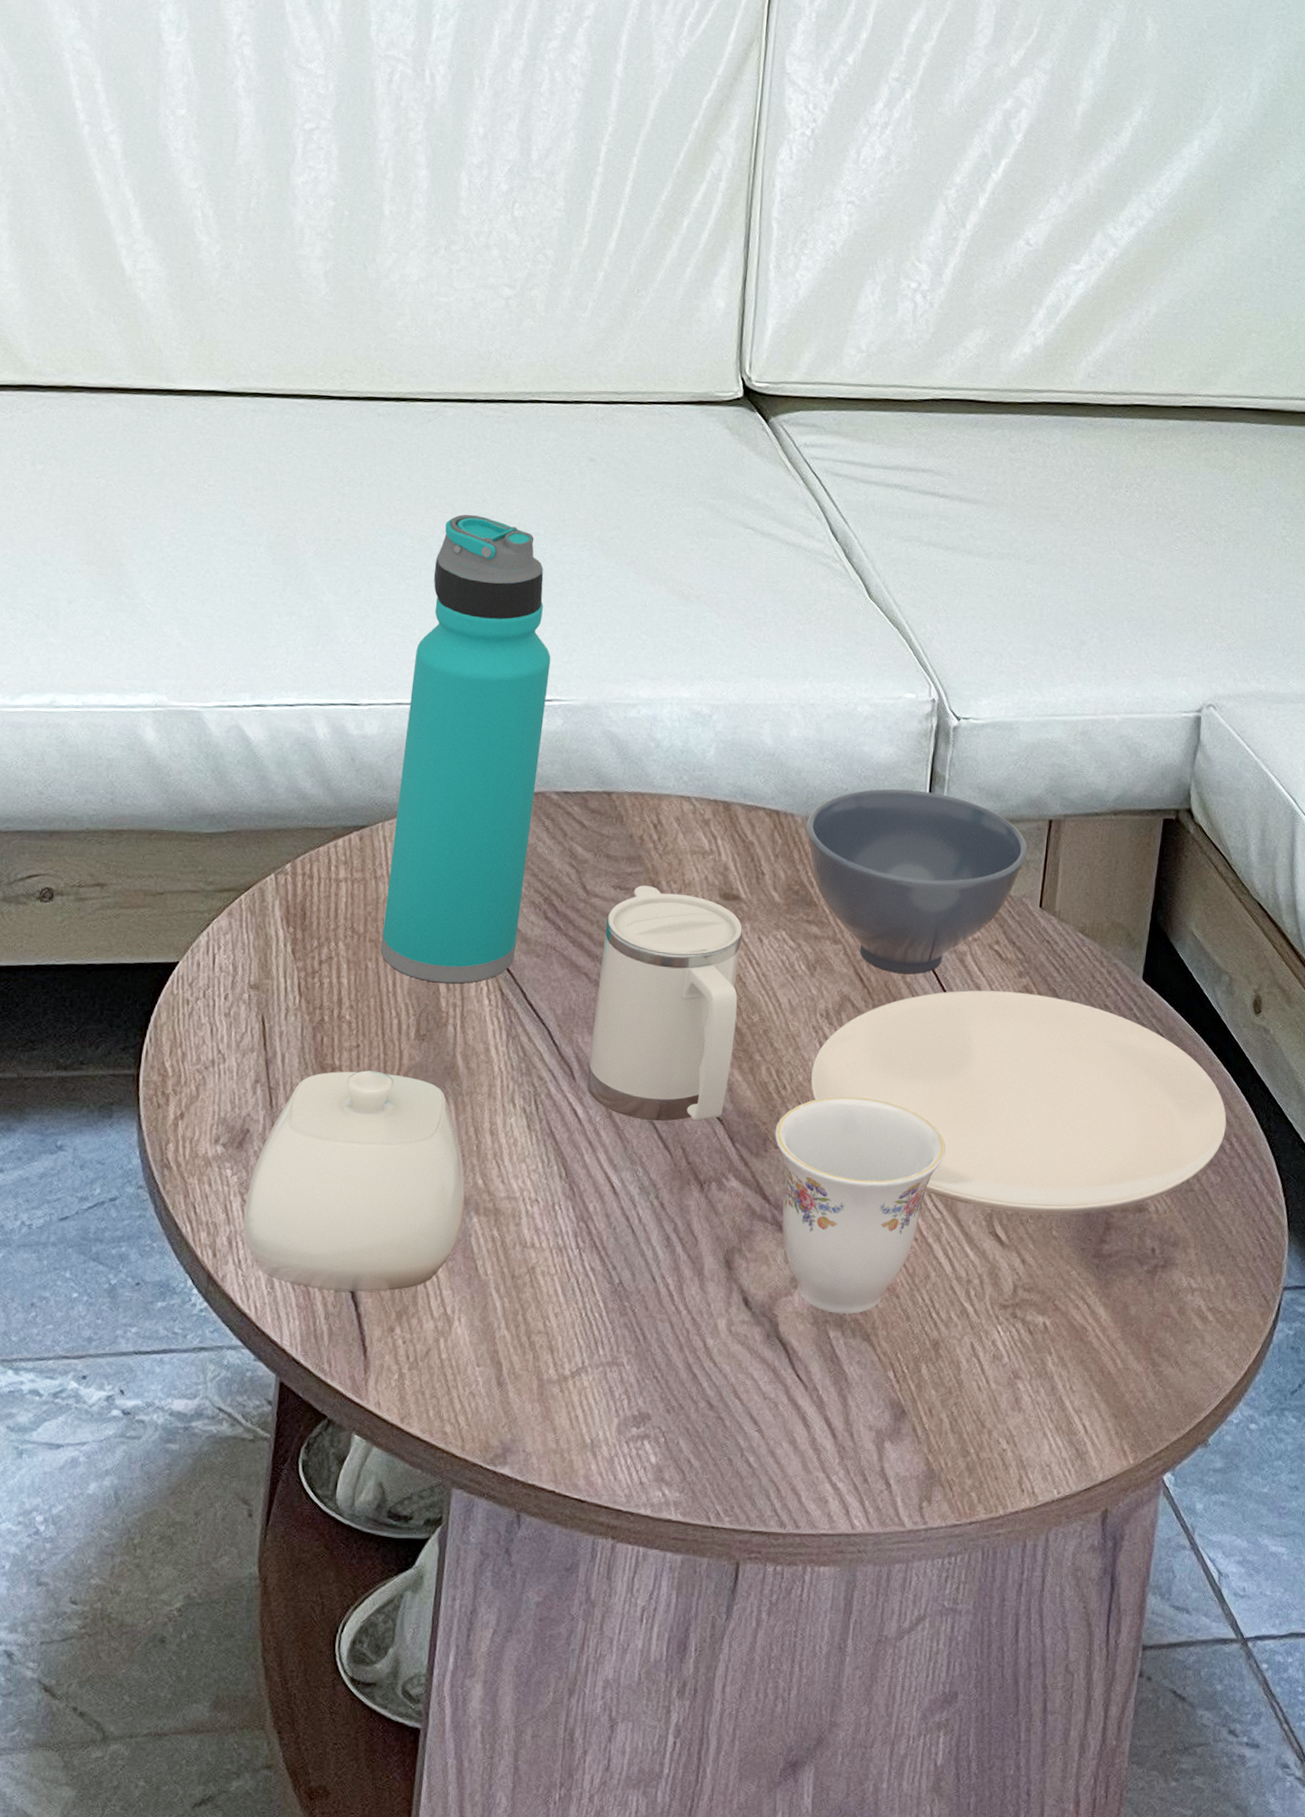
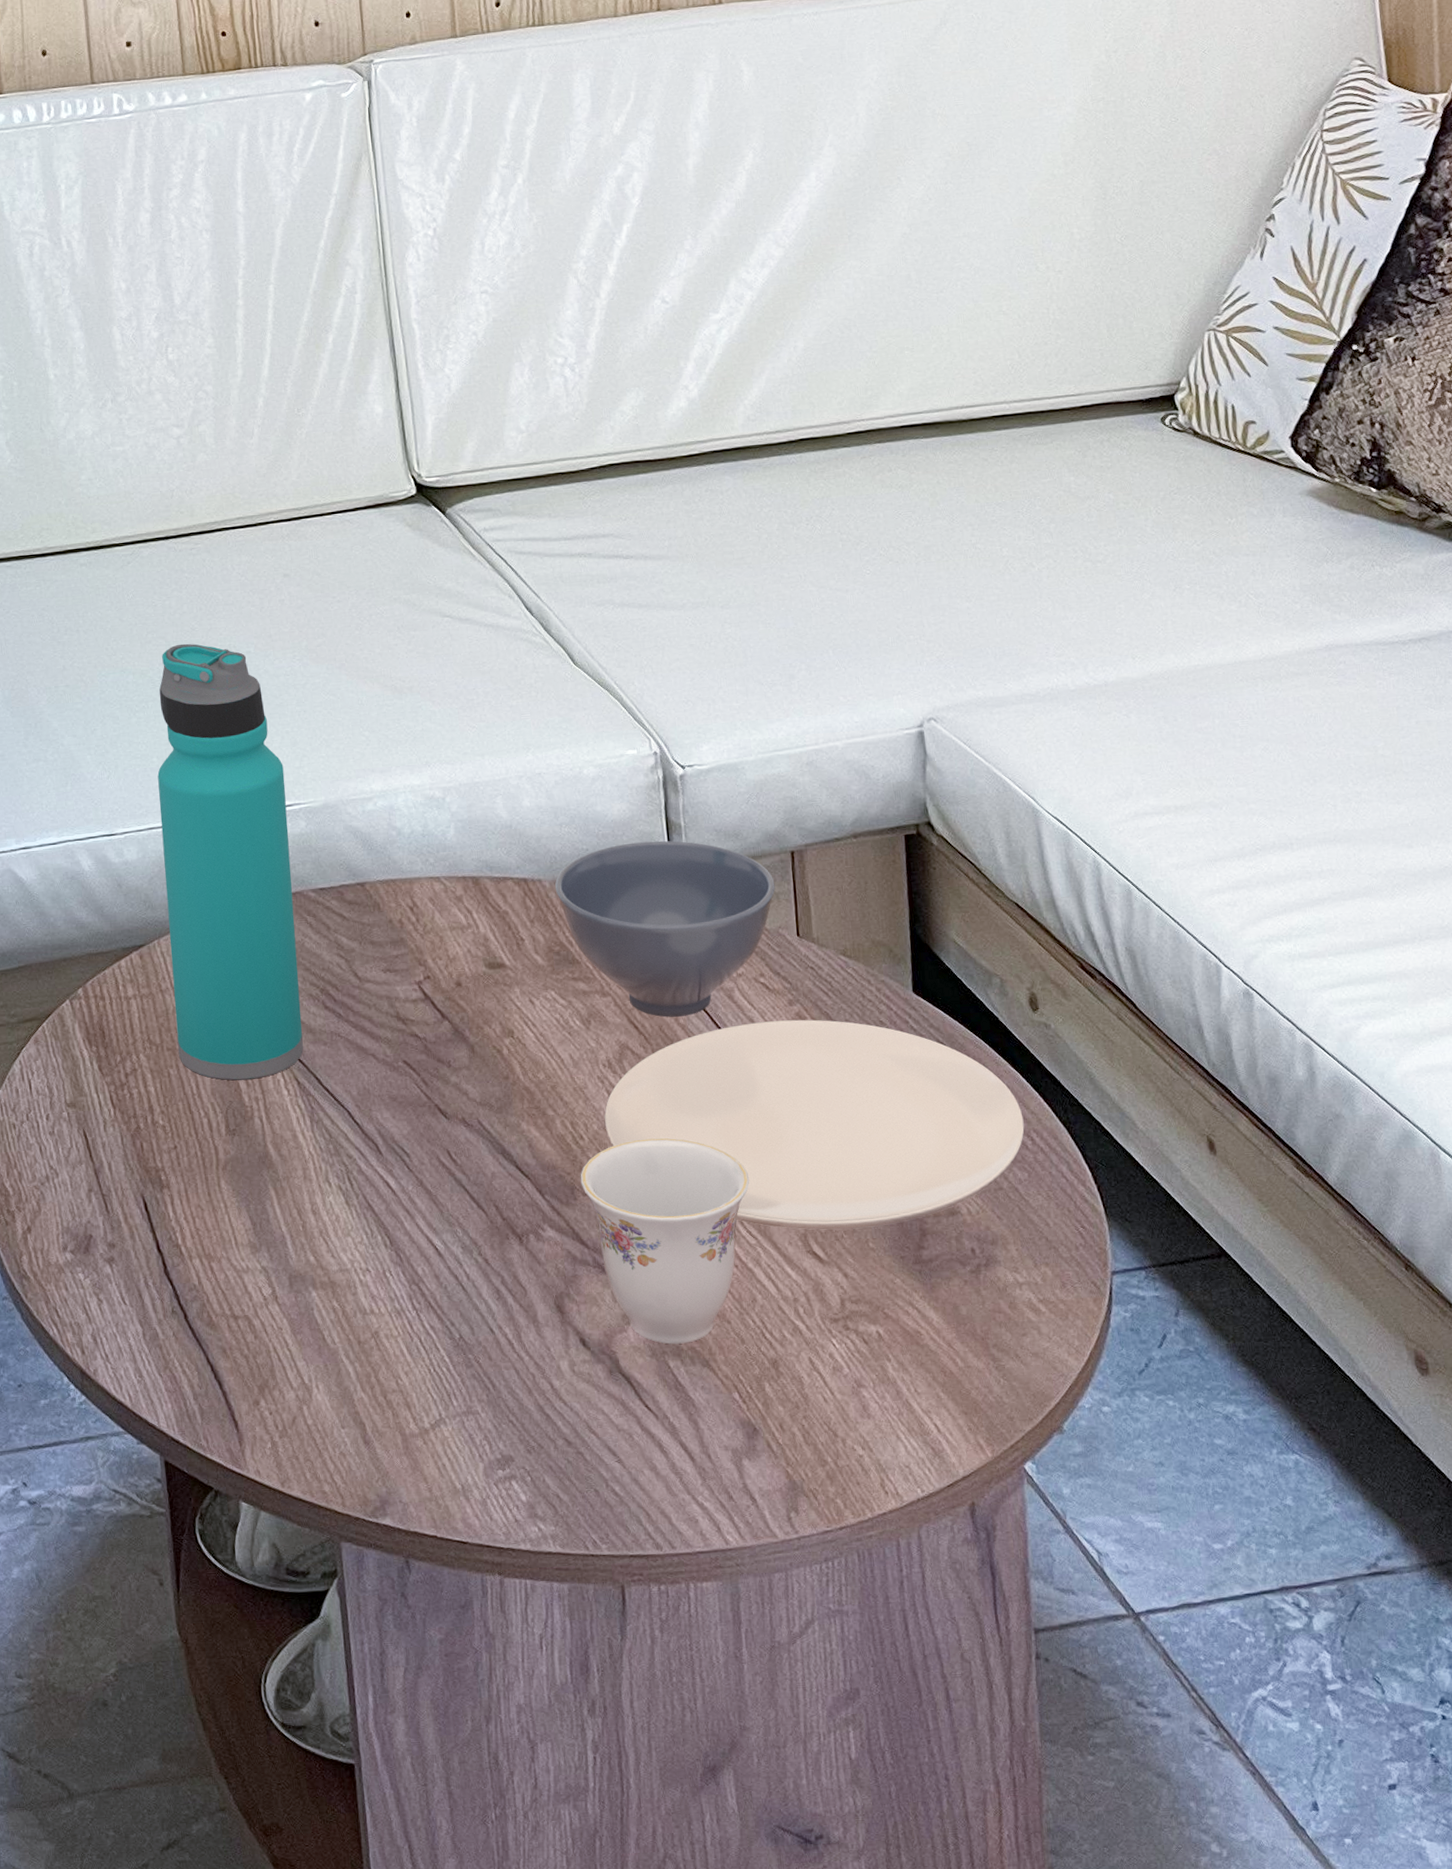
sugar bowl: present [243,1070,465,1292] -> none [101,1168,304,1373]
mug: present [586,885,743,1122] -> none [382,965,527,1184]

